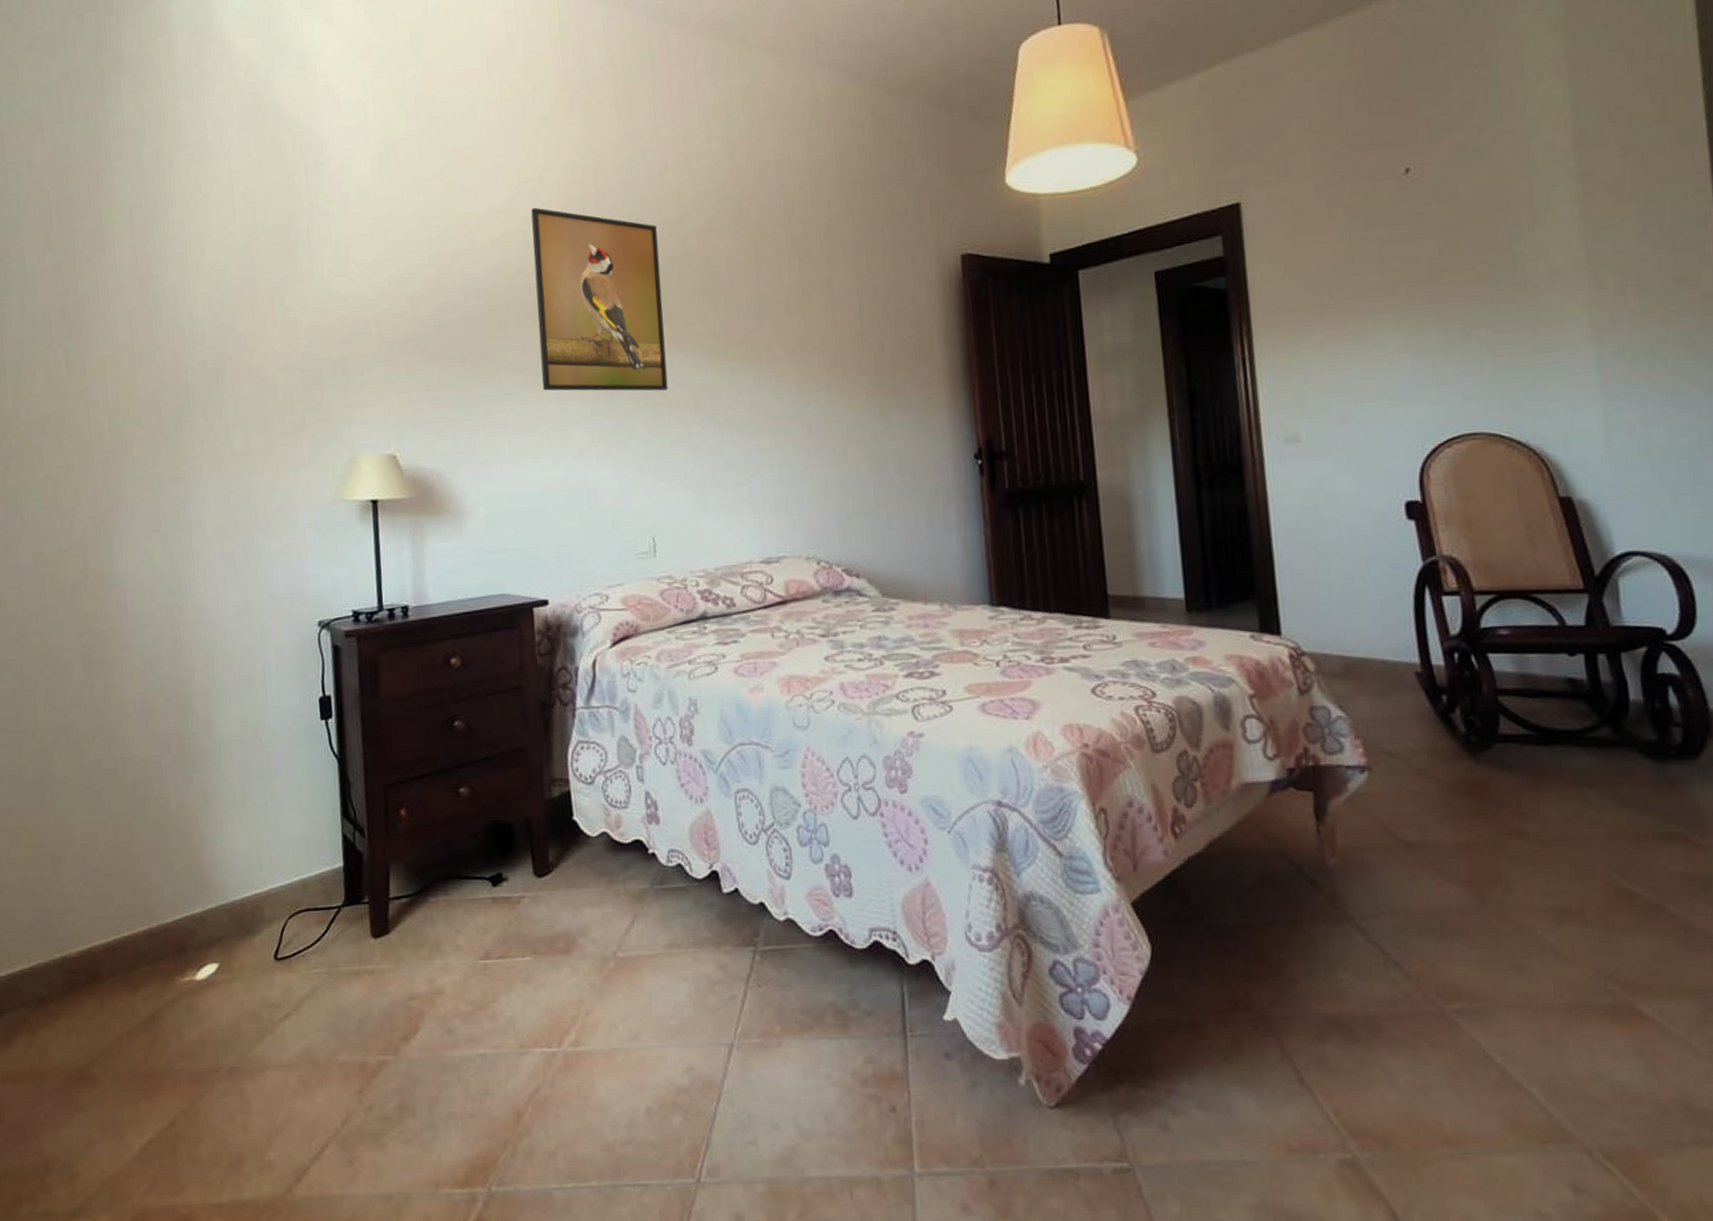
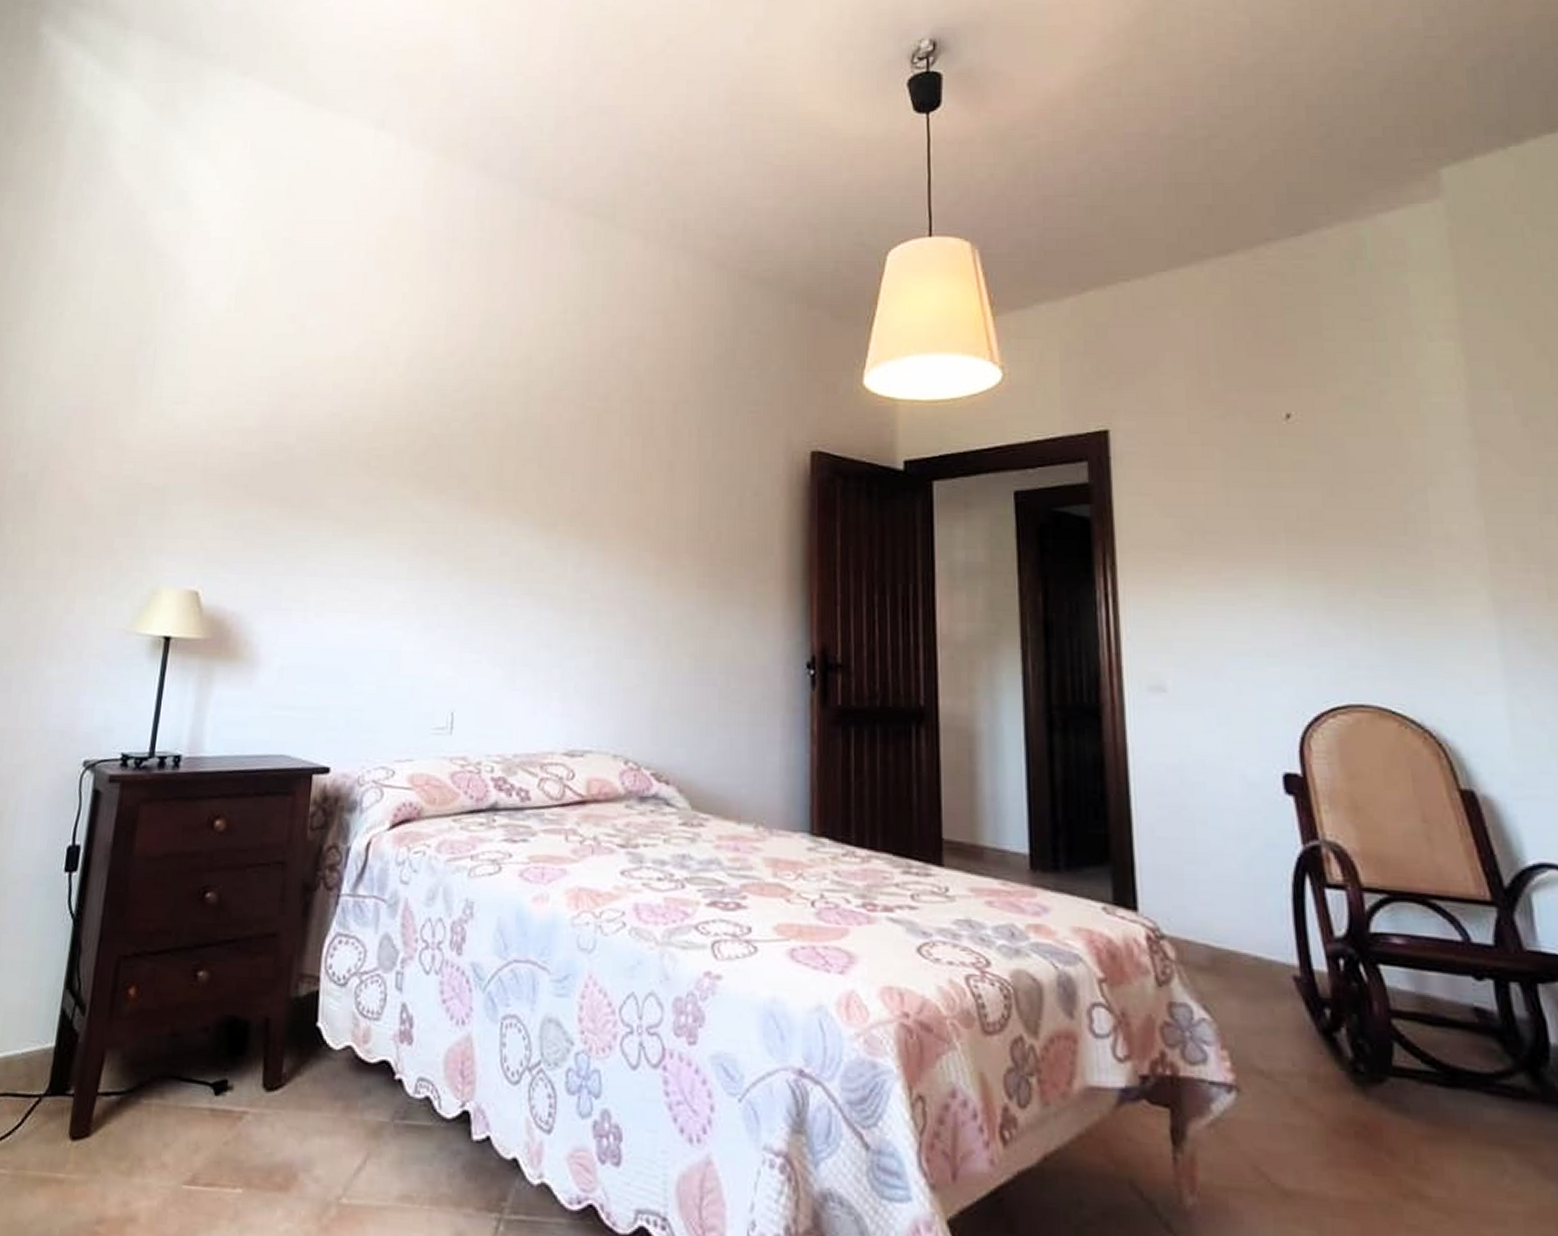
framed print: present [531,207,668,391] -> none [360,357,501,557]

